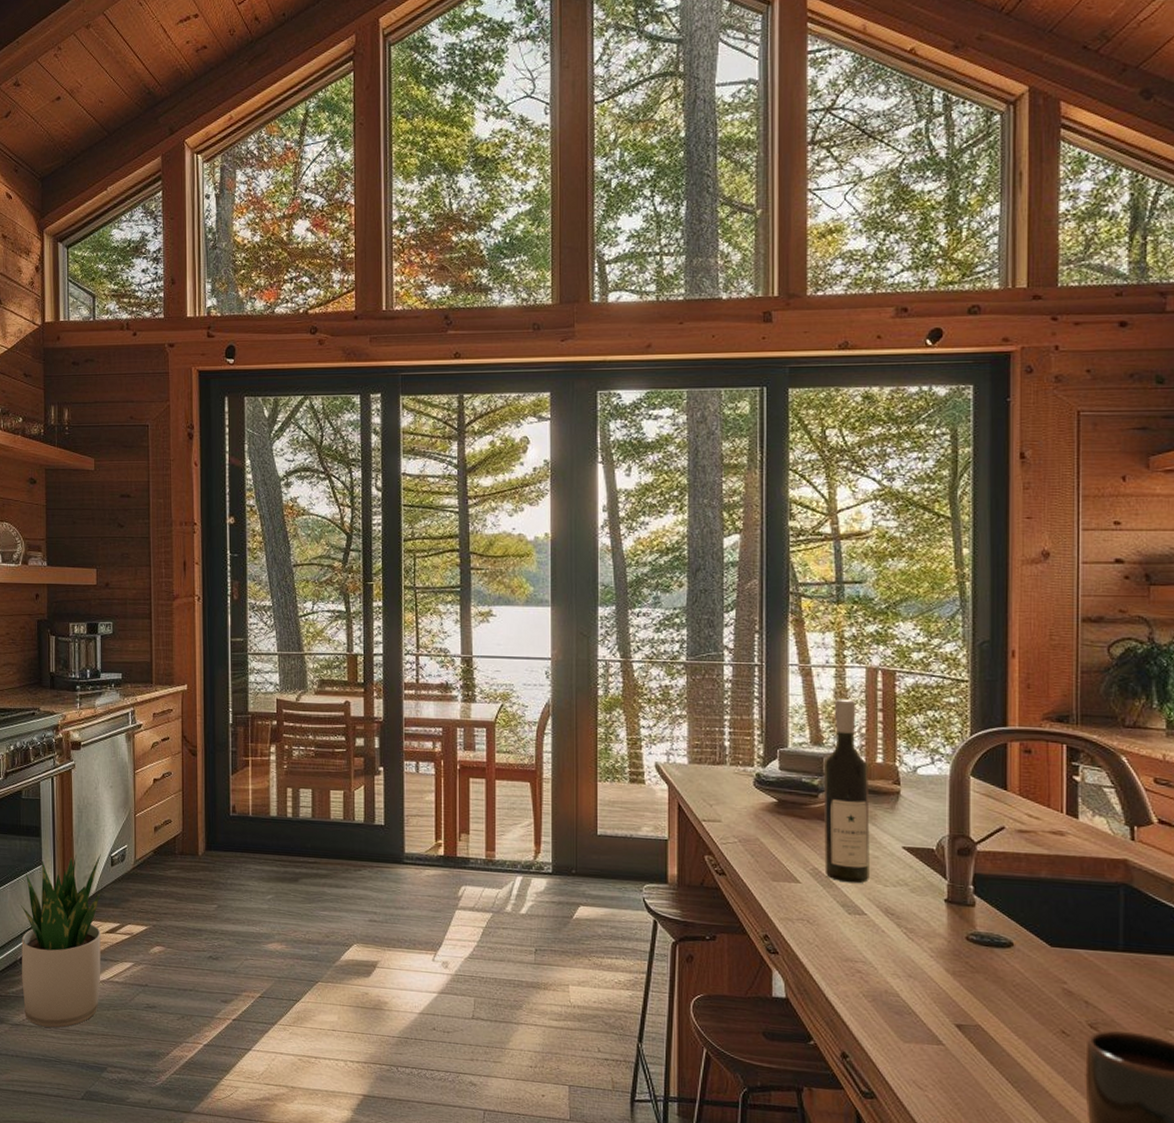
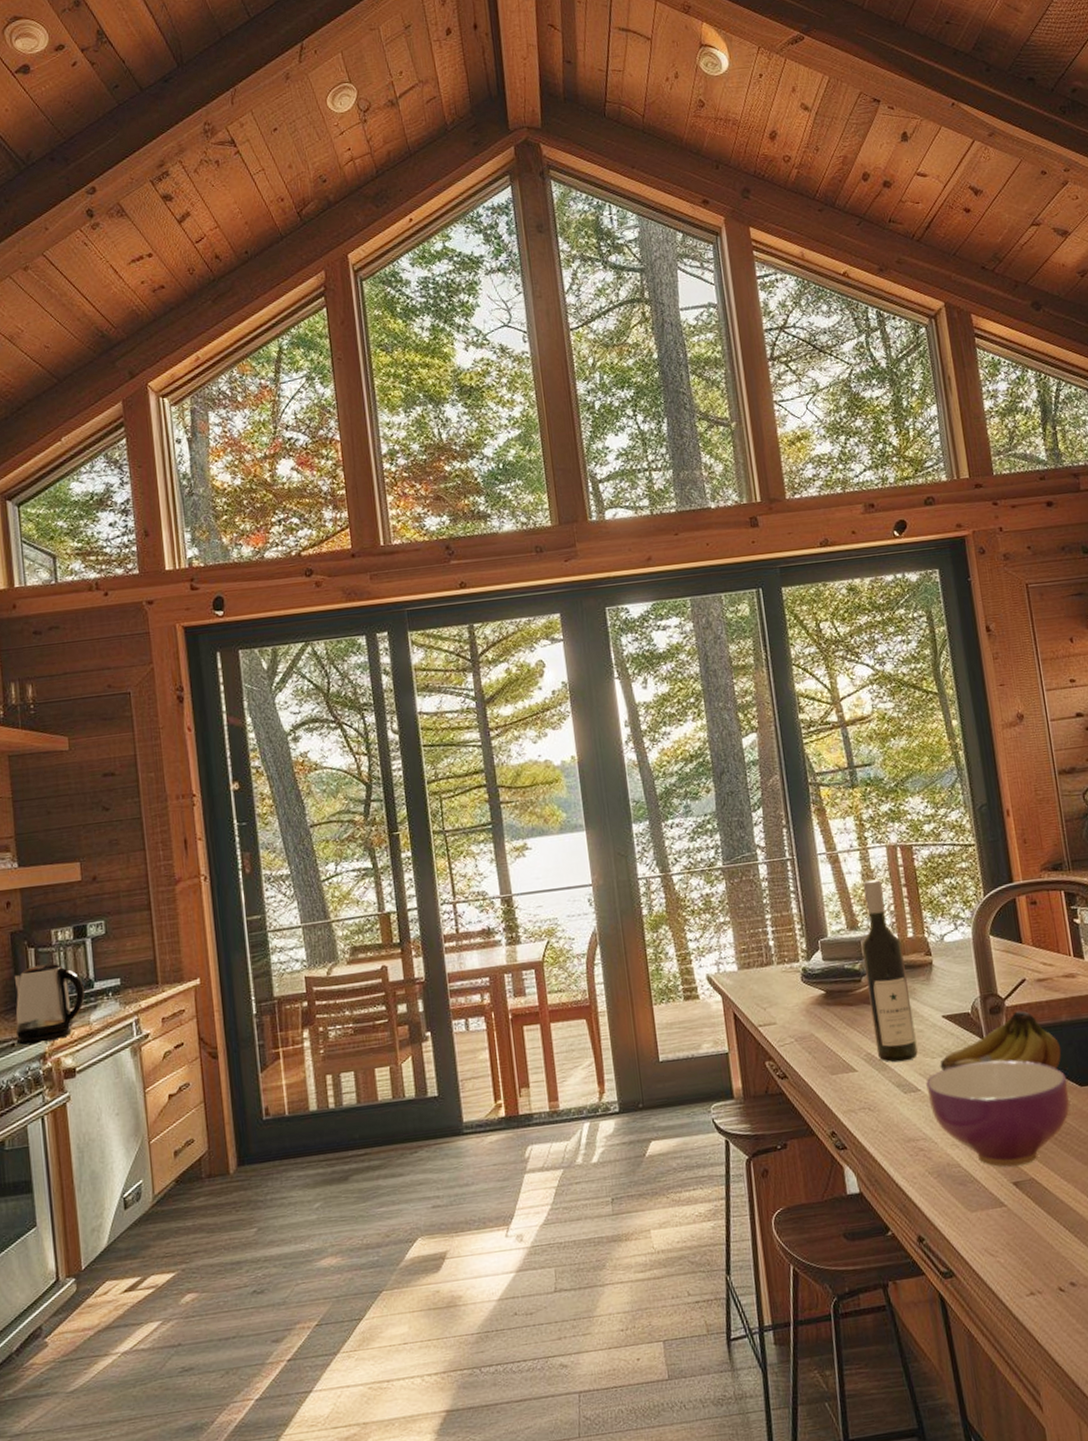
planter: present [20,854,101,1028] -> none [11,1198,122,1430]
kettle: none [36,651,92,716] -> present [14,963,85,1045]
bowl: none [874,898,1036,1010] -> present [926,1060,1070,1167]
fruit: none [892,857,1035,924] -> present [940,1011,1062,1072]

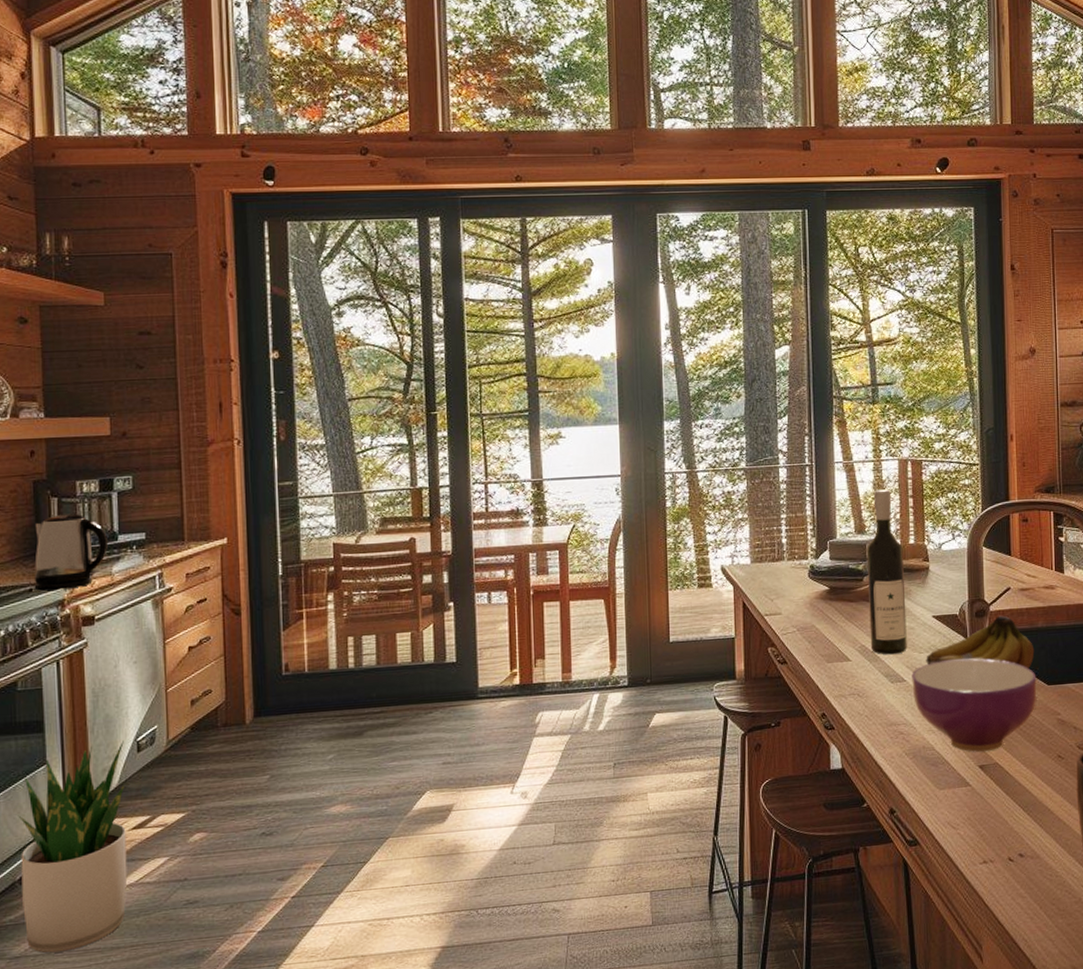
planter: none [11,1198,122,1430] -> present [18,741,128,954]

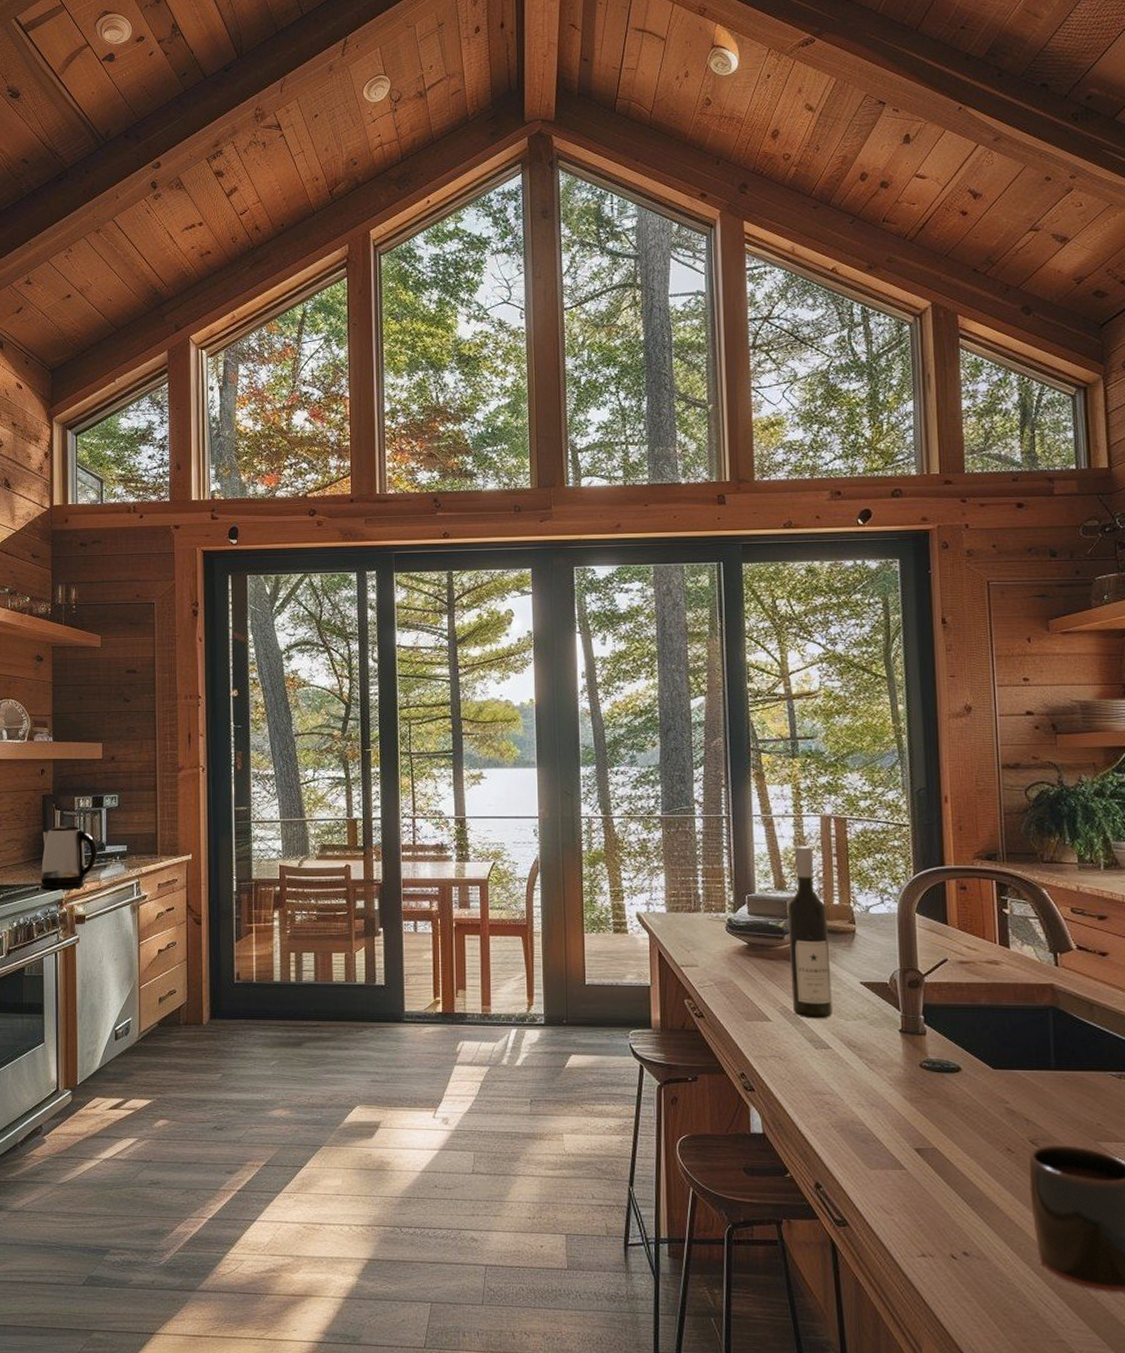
planter: present [18,741,128,954] -> none [21,1029,105,1212]
bowl: present [912,658,1037,752] -> none [838,1031,981,1134]
fruit: present [926,615,1035,669] -> none [853,988,977,1049]

